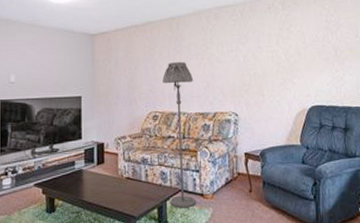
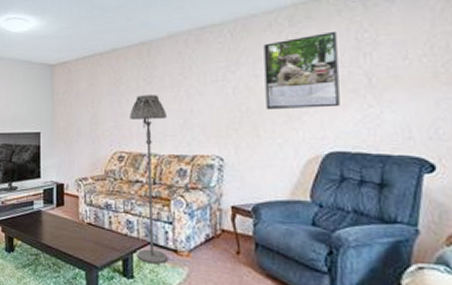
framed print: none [265,14,318,74] -> present [263,31,340,109]

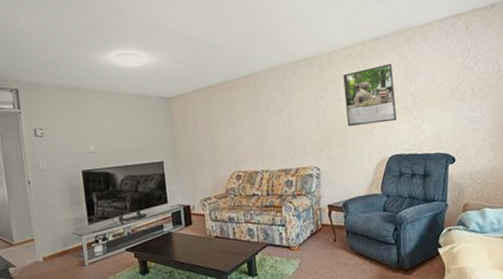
floor lamp: present [128,95,168,264] -> none [242,120,283,261]

